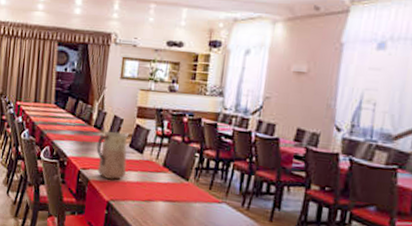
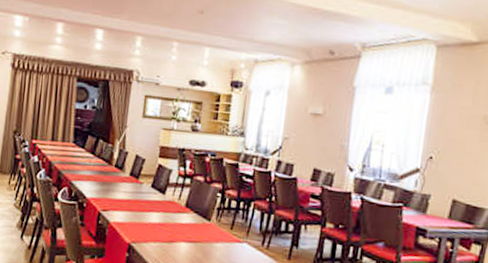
vase: present [96,130,130,180] -> none [117,171,152,221]

